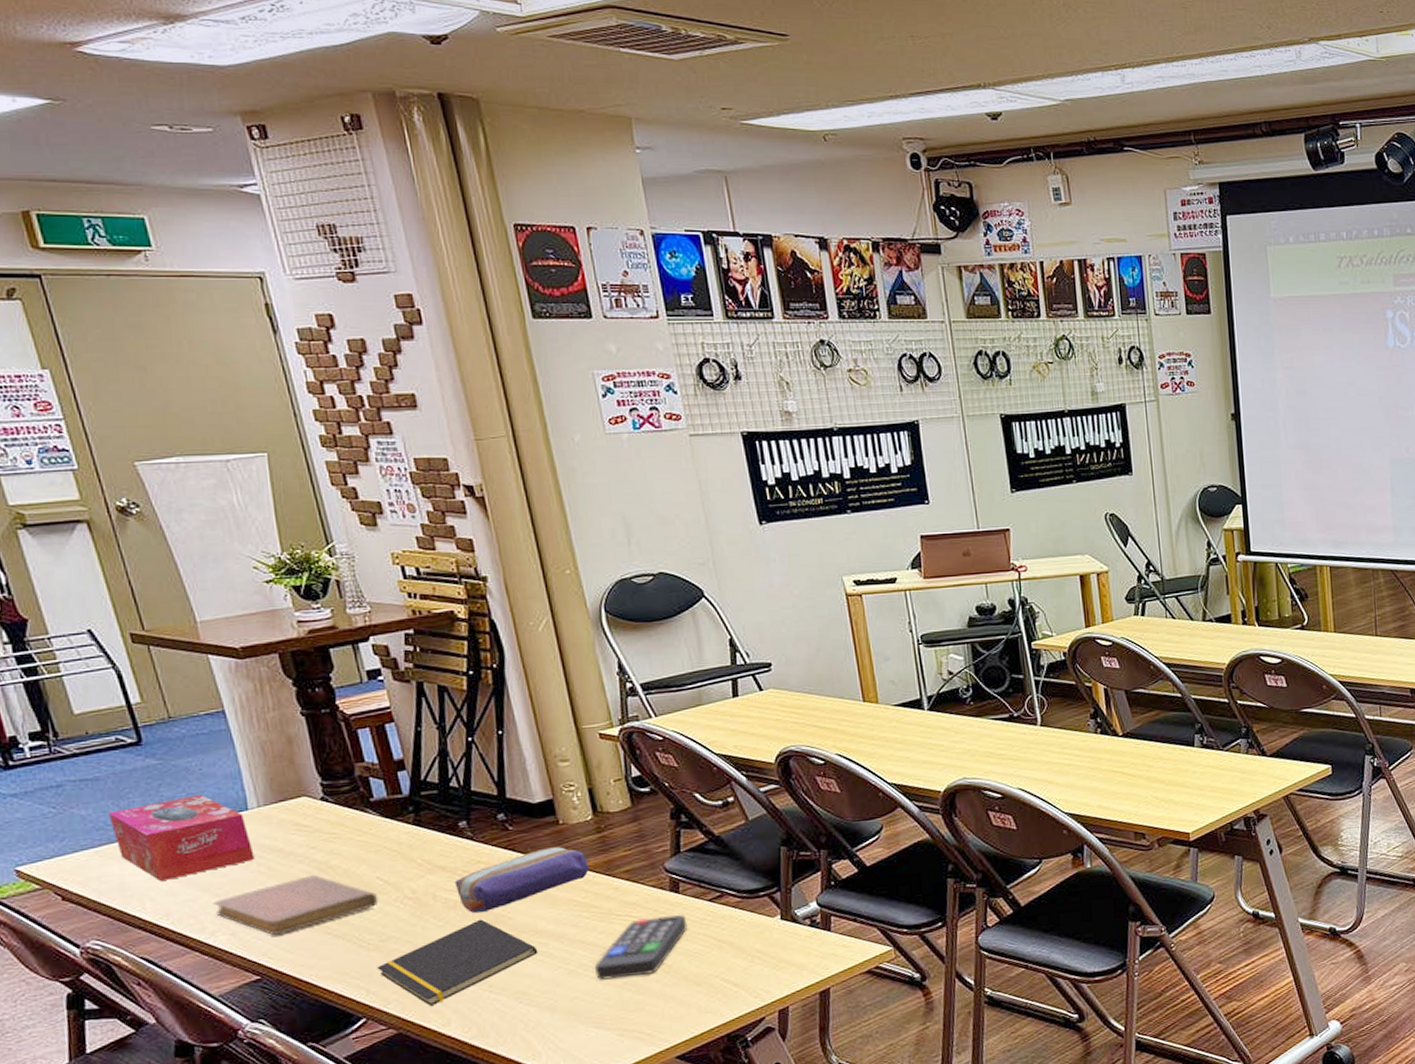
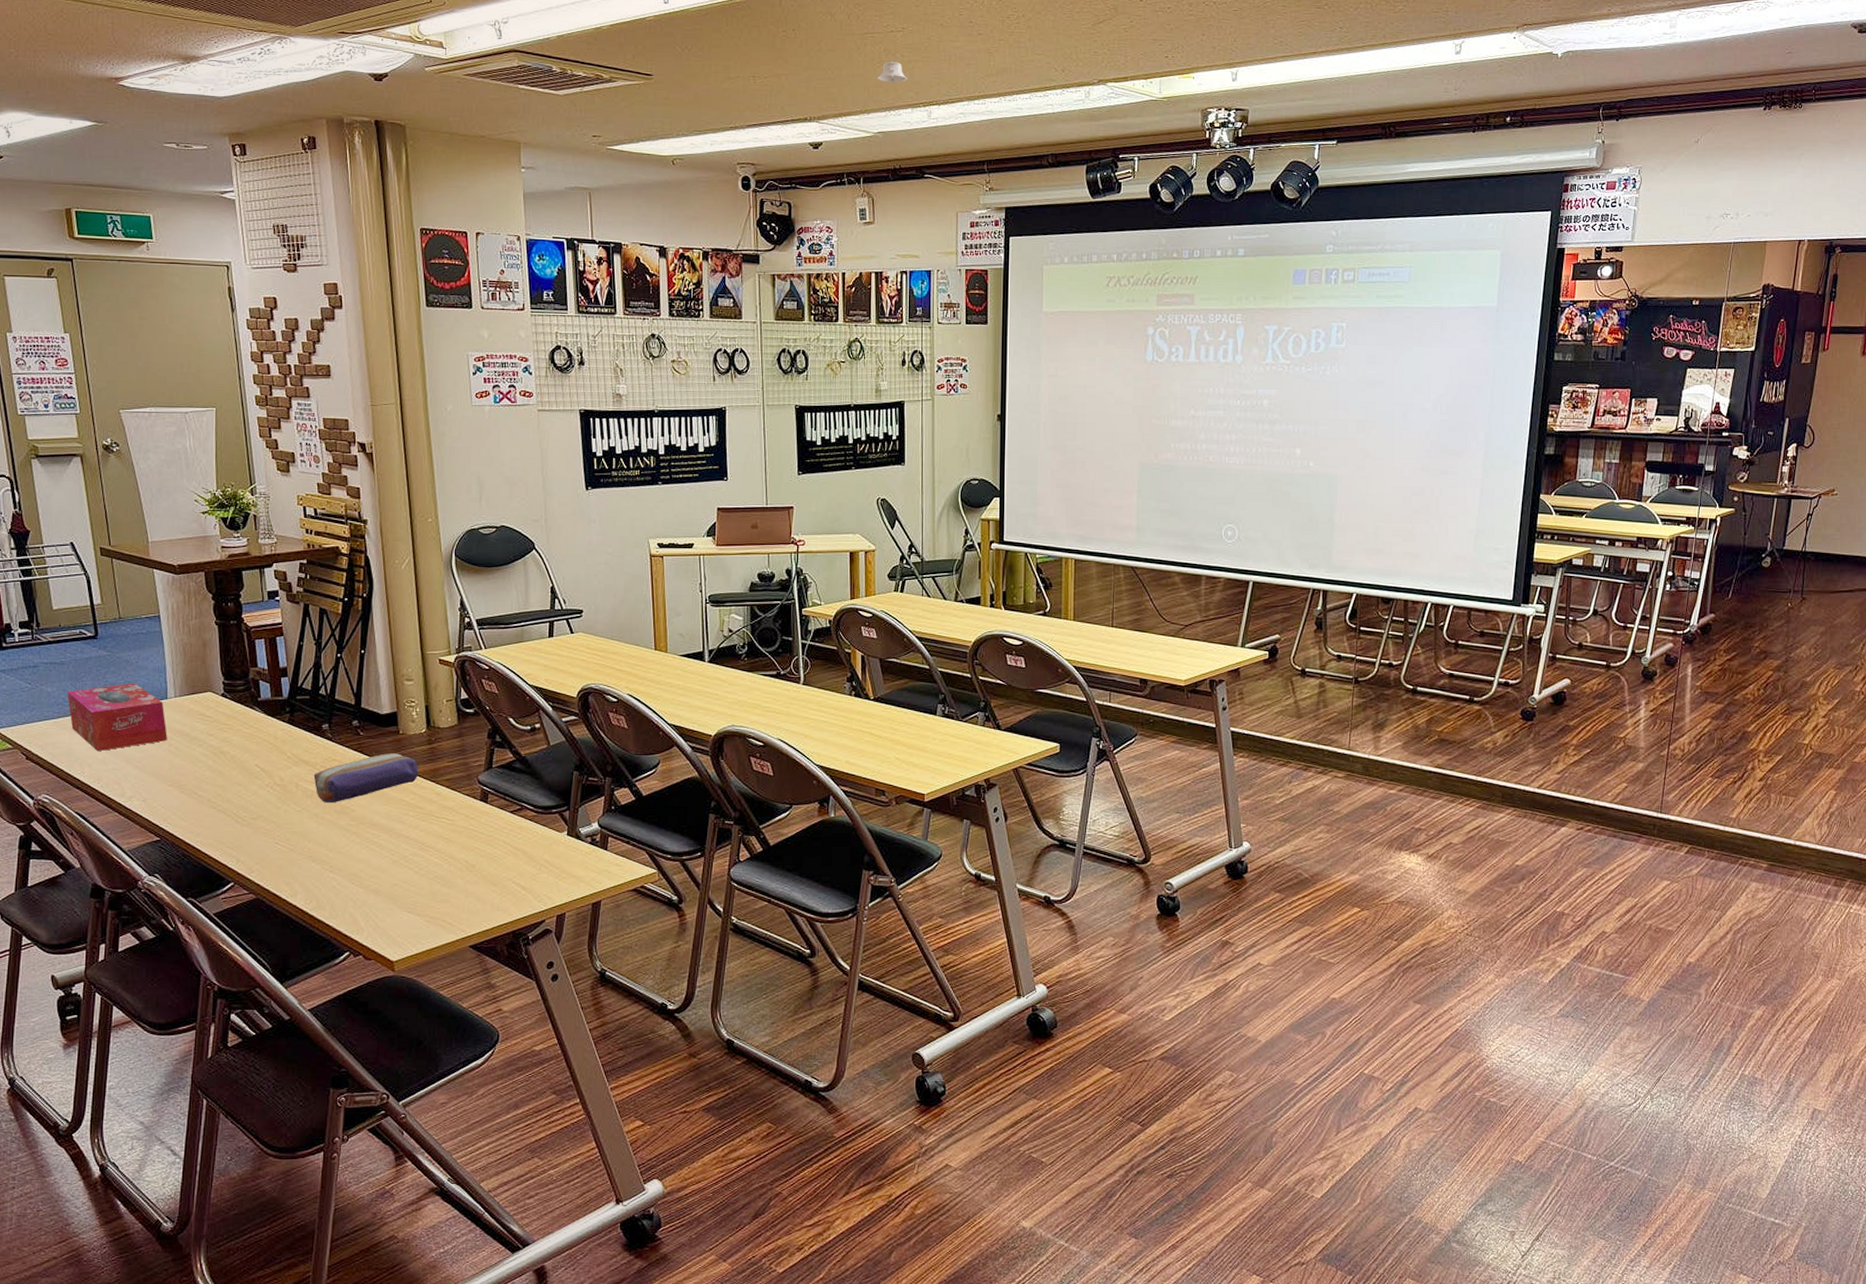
notebook: present [213,874,379,936] -> none [132,757,255,805]
notepad: present [377,919,538,1007] -> none [247,808,371,879]
remote control: present [595,914,688,980] -> none [414,821,491,872]
recessed light: none [1058,18,1094,43] -> present [877,62,908,83]

